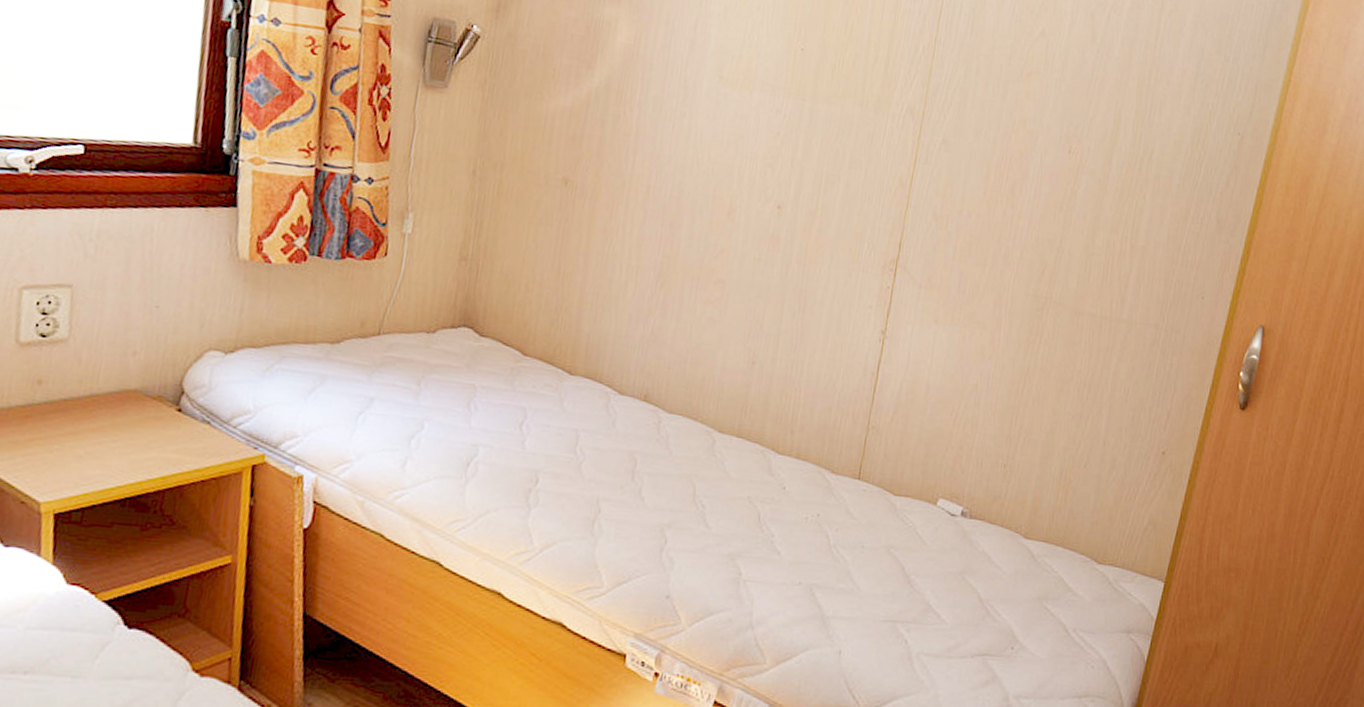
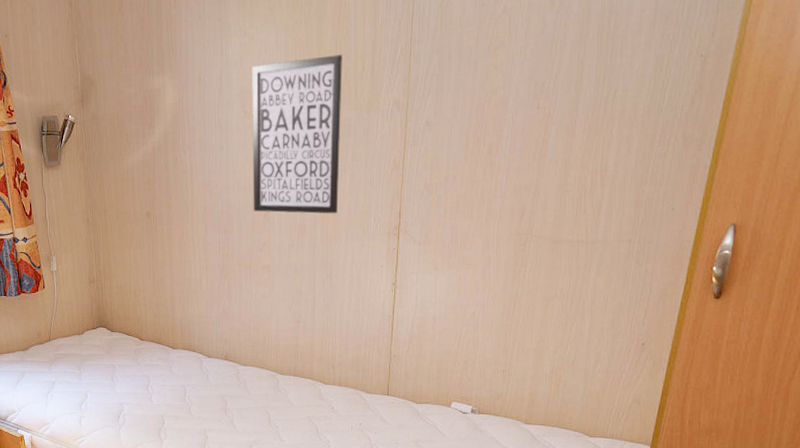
wall art: none [713,22,853,230] -> present [252,55,342,214]

